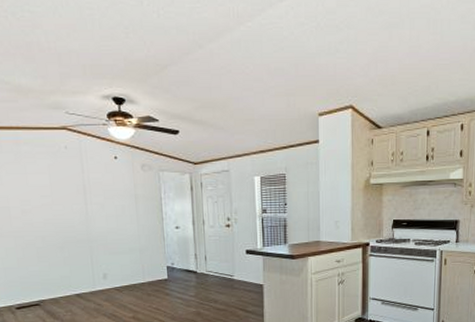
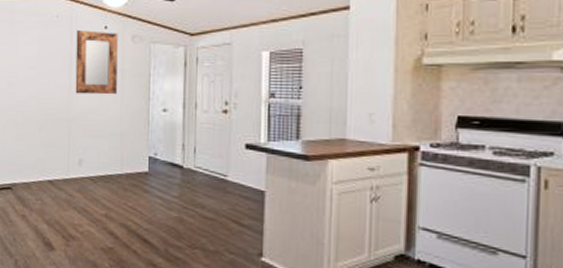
home mirror: none [87,160,132,218] -> present [75,30,118,95]

